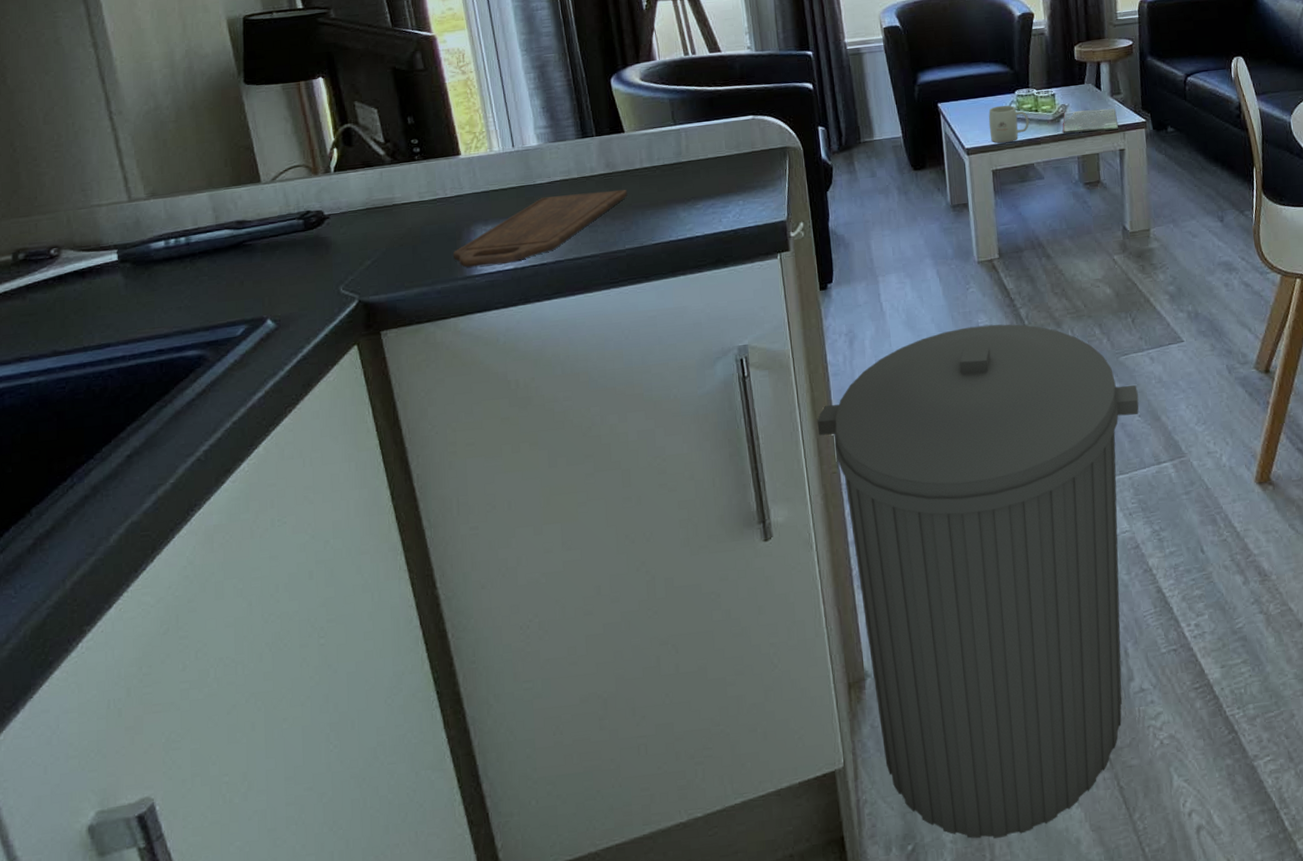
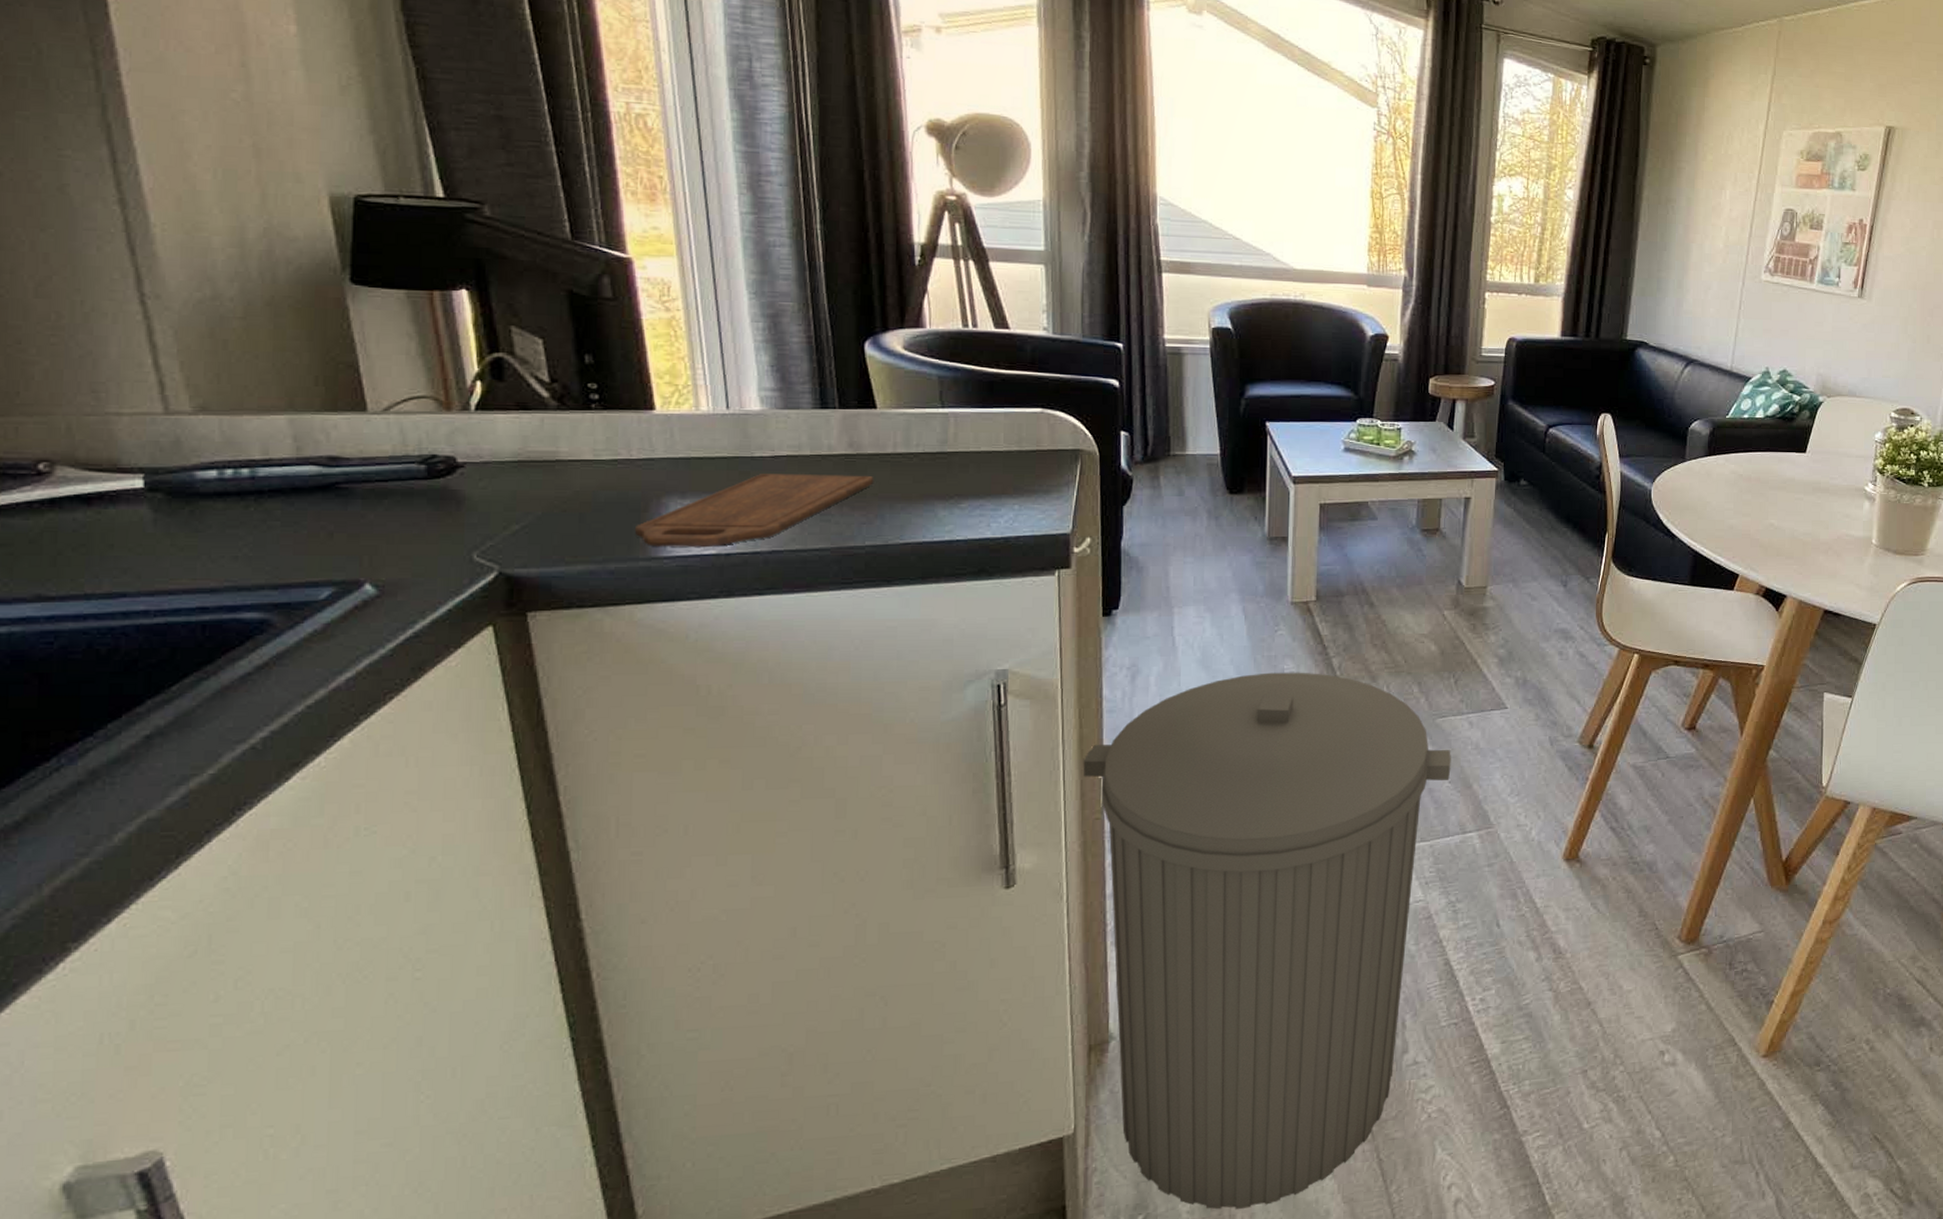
mug: present [988,105,1029,144] -> none [1322,433,1368,476]
magazine: present [1062,108,1118,133] -> none [1405,449,1467,476]

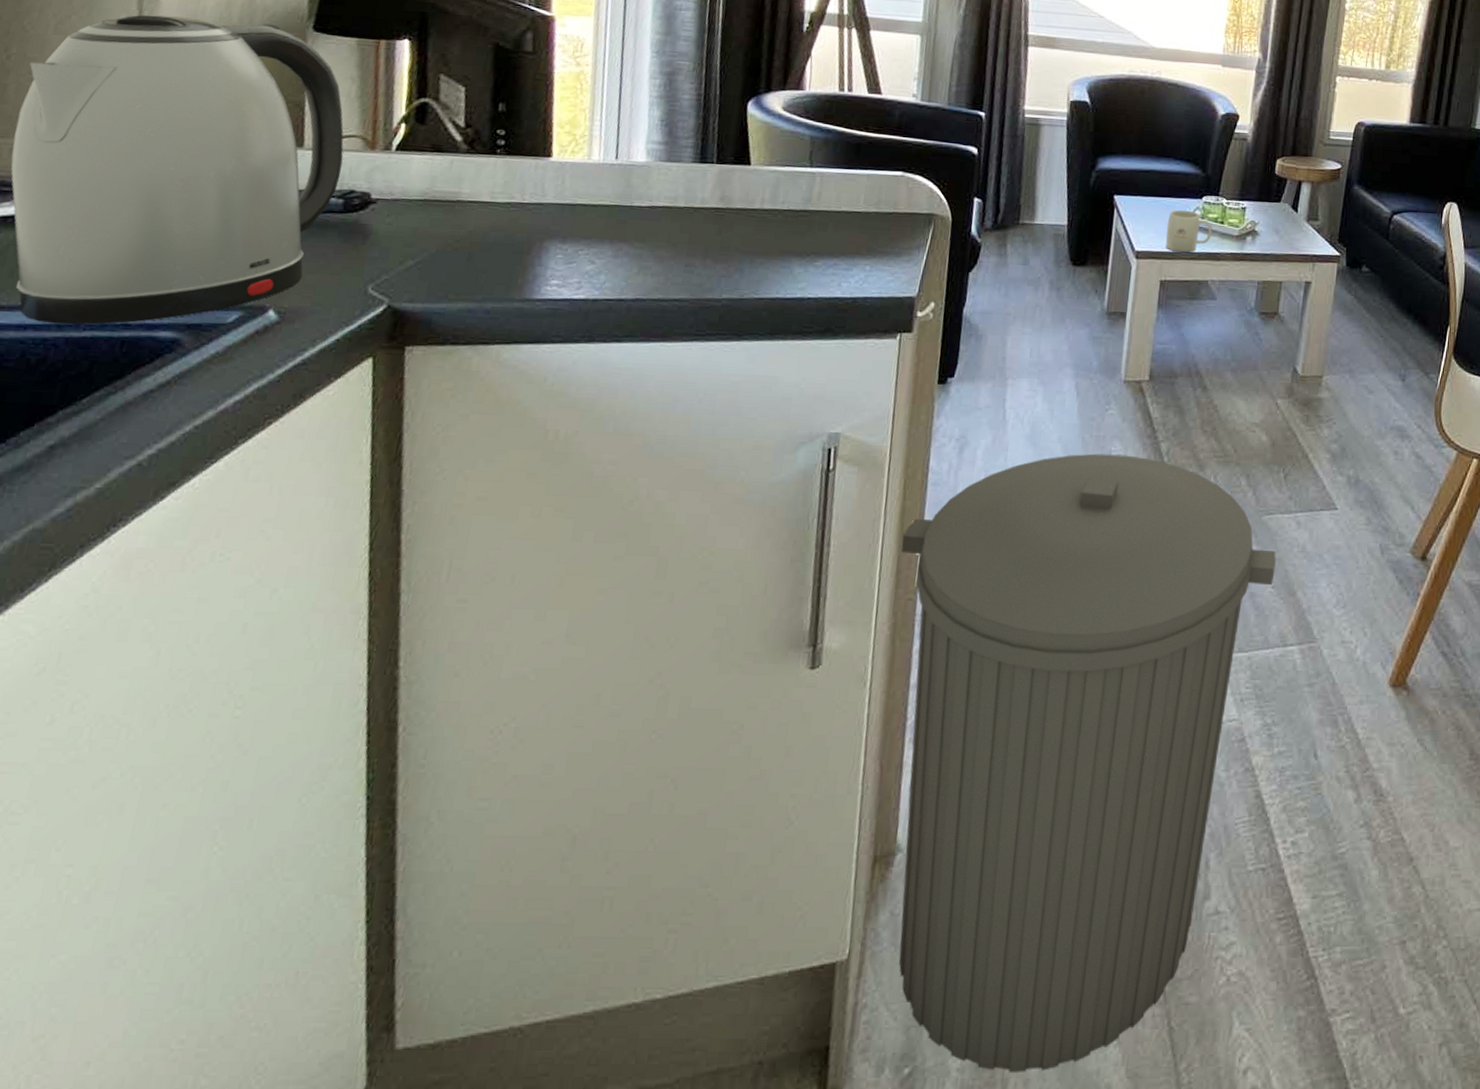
kettle: none [15,272,417,612] -> present [10,14,344,325]
cutting board: present [634,474,874,547] -> none [514,223,739,292]
mug: none [1322,433,1368,476] -> present [1165,209,1212,253]

